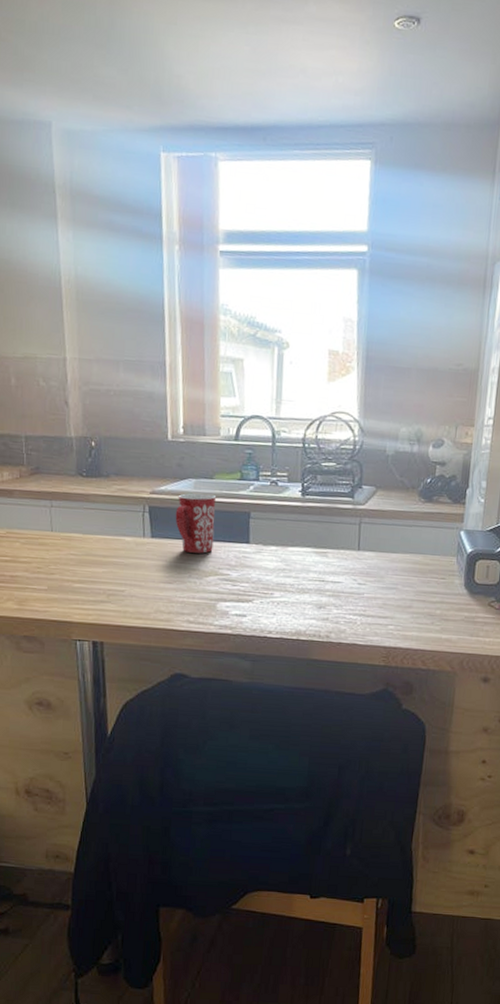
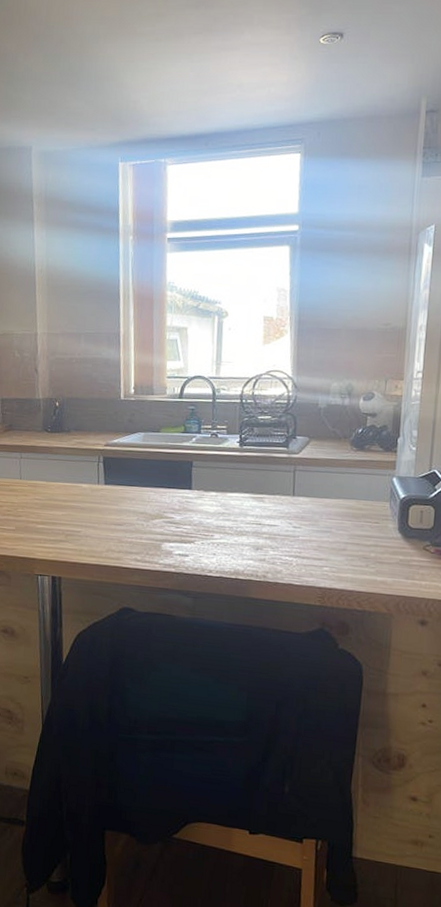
mug: present [175,493,217,554] -> none [126,445,163,499]

